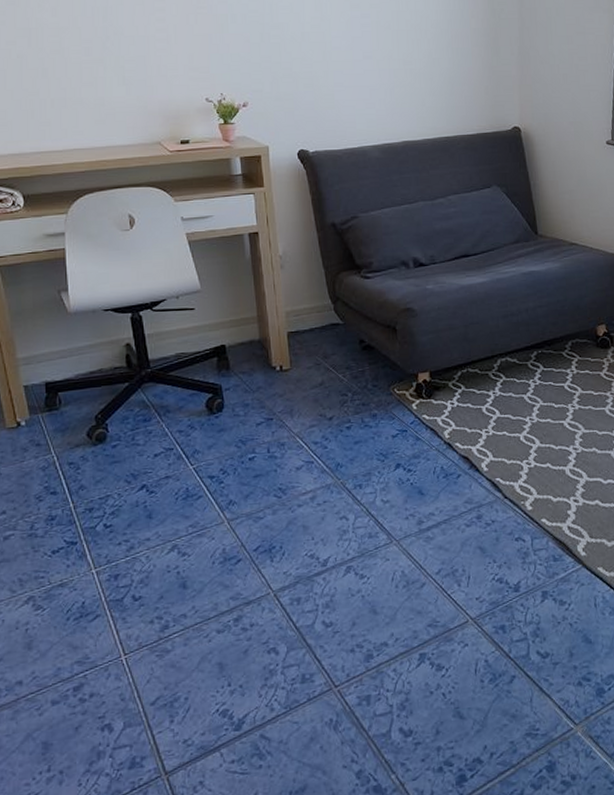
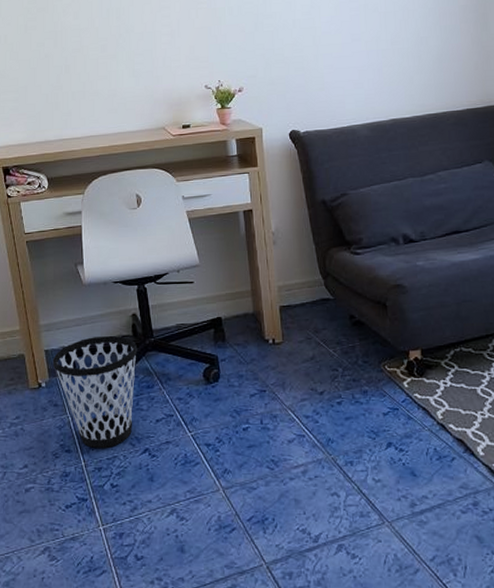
wastebasket: none [33,368,133,488] -> present [52,336,138,448]

